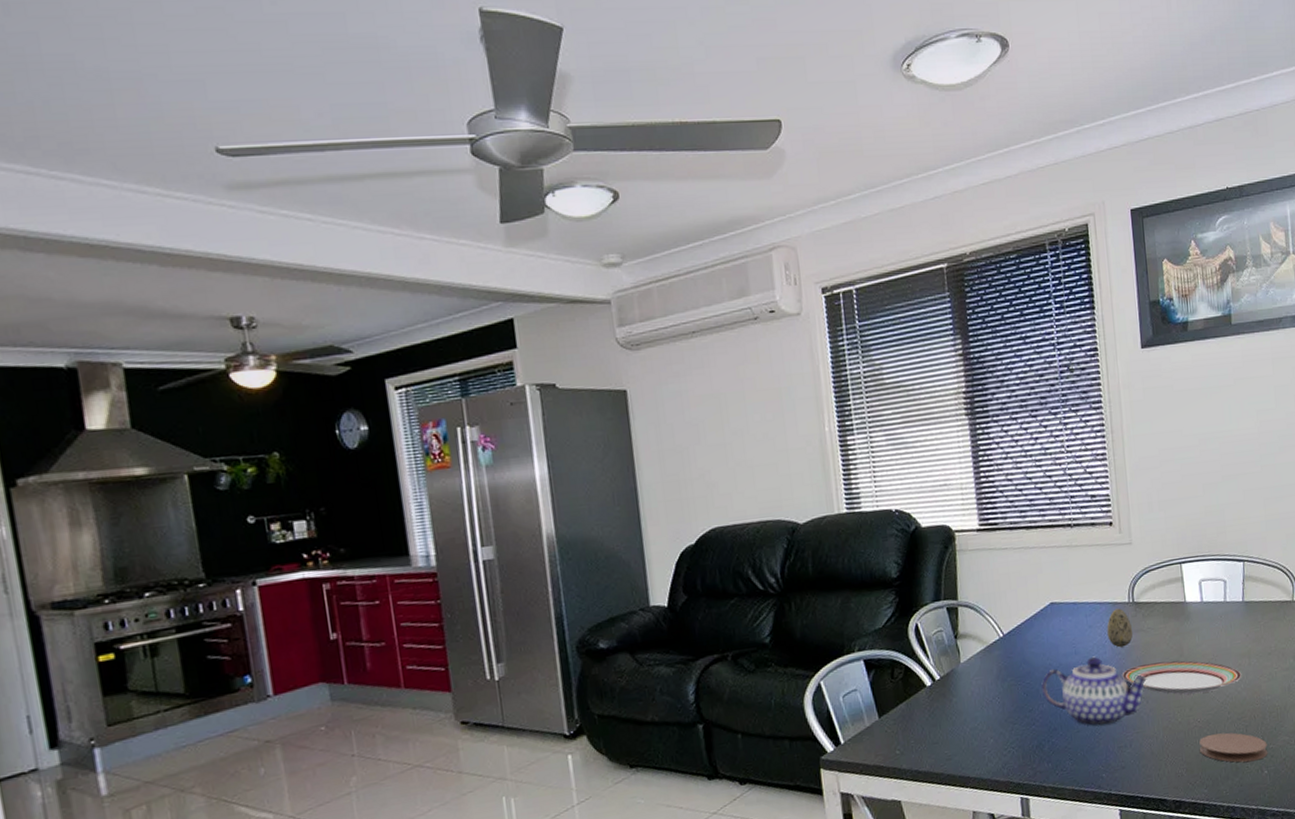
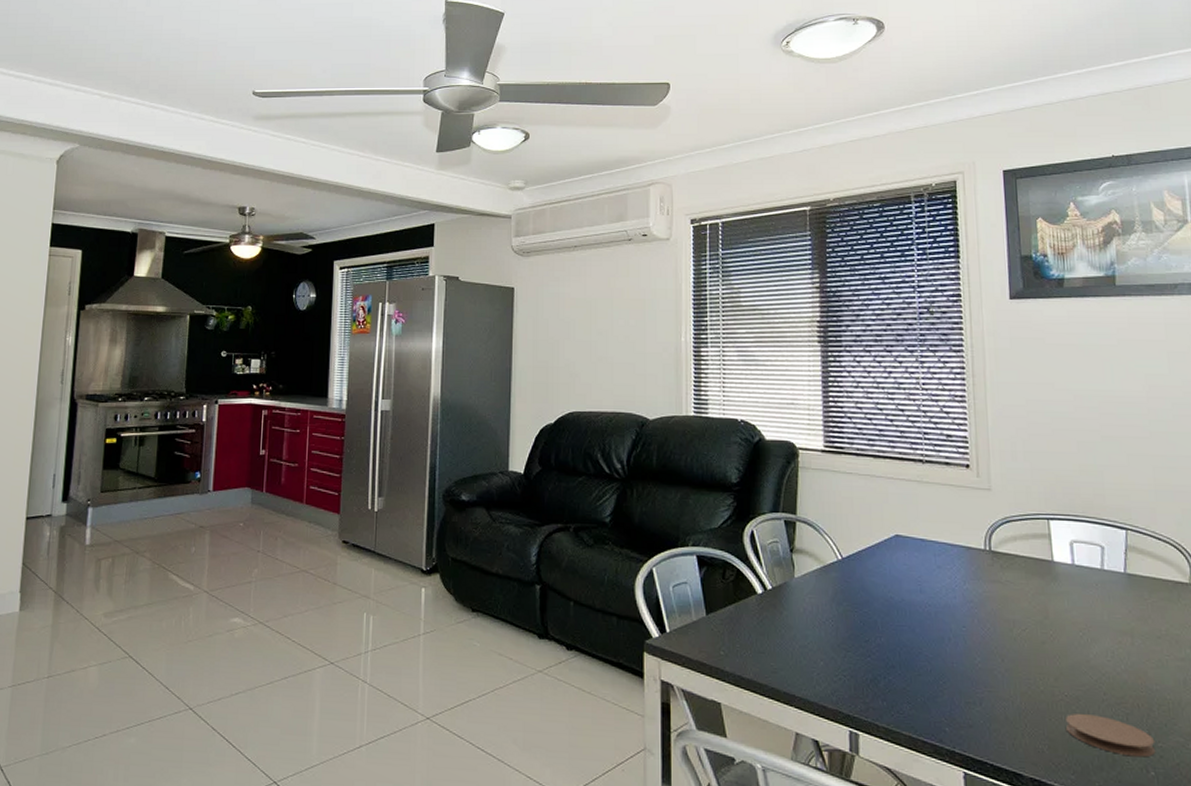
teapot: present [1041,656,1148,725] -> none [880,598,1004,674]
decorative egg: present [1107,608,1133,648] -> none [958,554,989,596]
plate: present [1122,660,1242,695] -> none [973,618,1123,665]

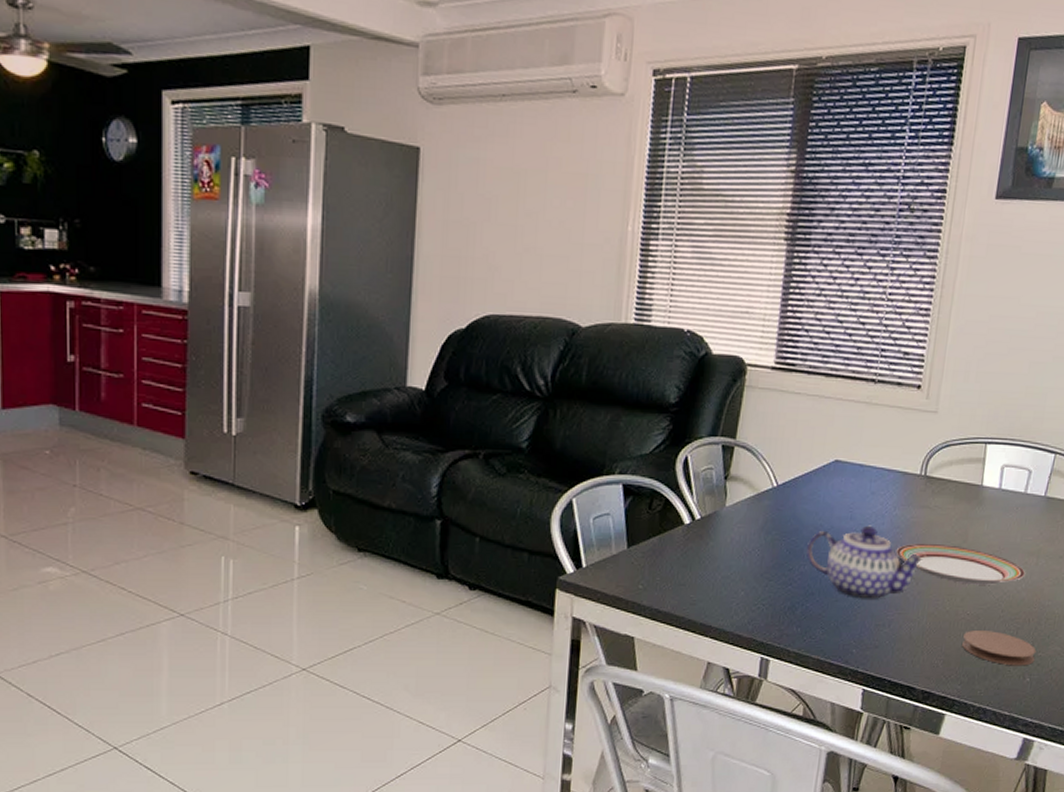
teapot: none [880,598,1004,674] -> present [806,525,923,598]
plate: none [973,618,1123,665] -> present [895,543,1026,585]

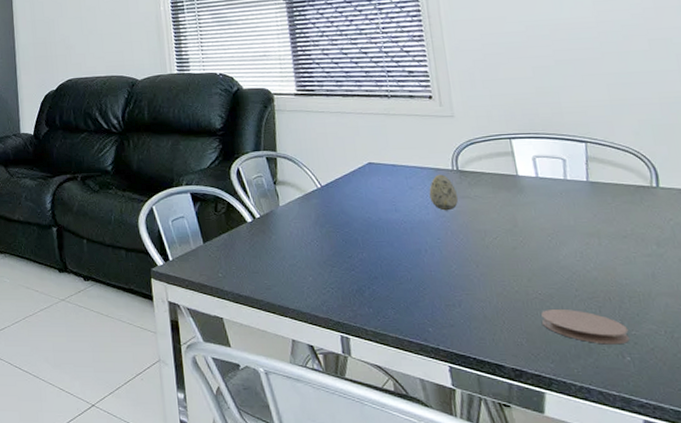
teapot: present [806,525,923,598] -> none [360,215,477,280]
decorative egg: none [889,479,919,521] -> present [429,174,459,211]
plate: present [895,543,1026,585] -> none [447,229,591,266]

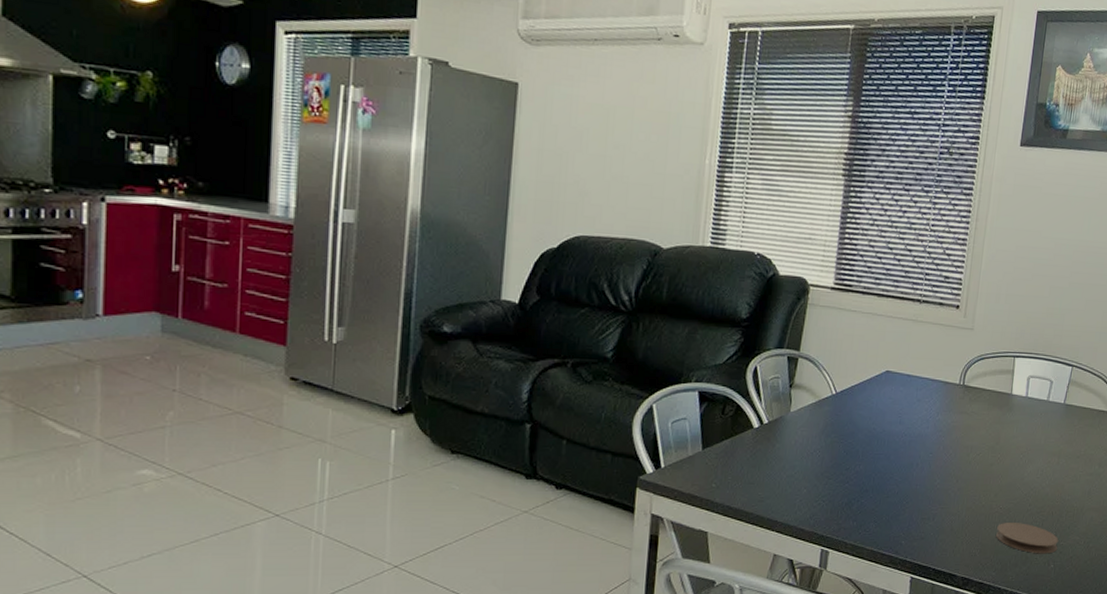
decorative egg: present [429,174,459,211] -> none [933,388,958,426]

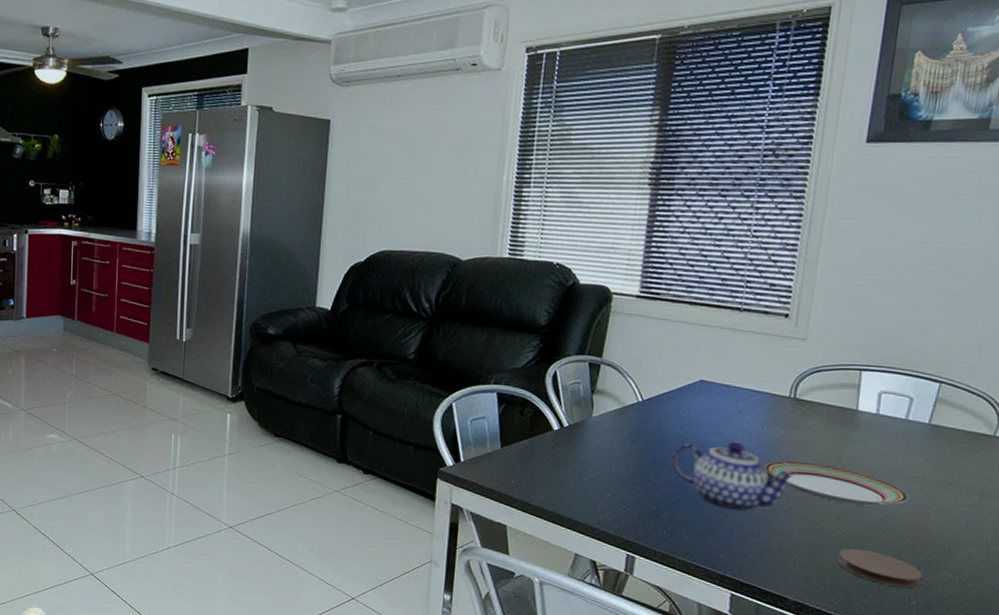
teapot: none [861,429,962,494] -> present [672,441,794,510]
plate: none [938,444,1049,482] -> present [764,461,909,506]

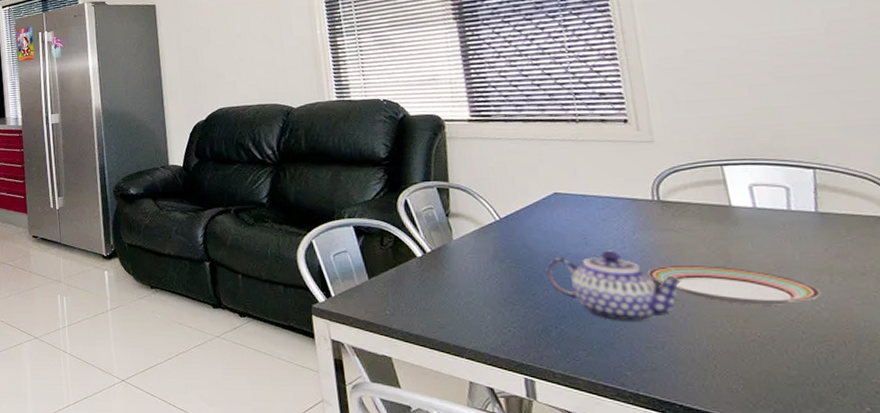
coaster: present [838,548,923,589] -> none [760,352,870,394]

